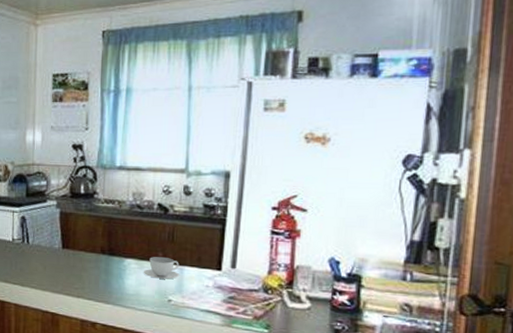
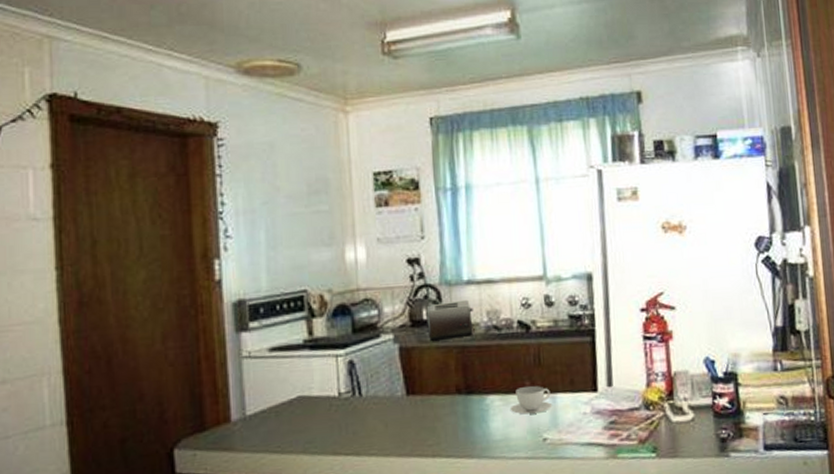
toaster: none [83,181,122,211] -> present [426,299,474,341]

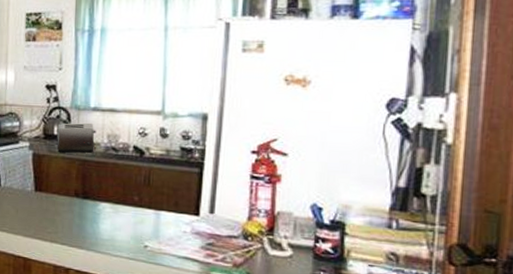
teacup: present [510,386,553,414] -> none [118,201,157,224]

